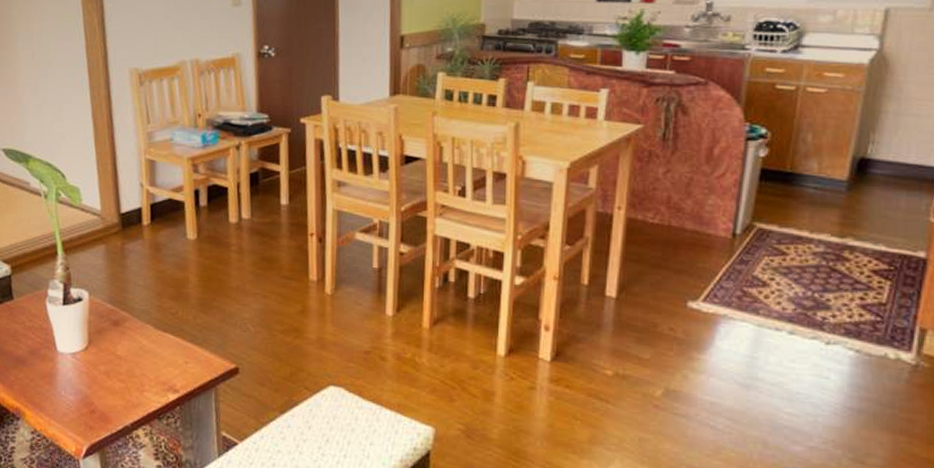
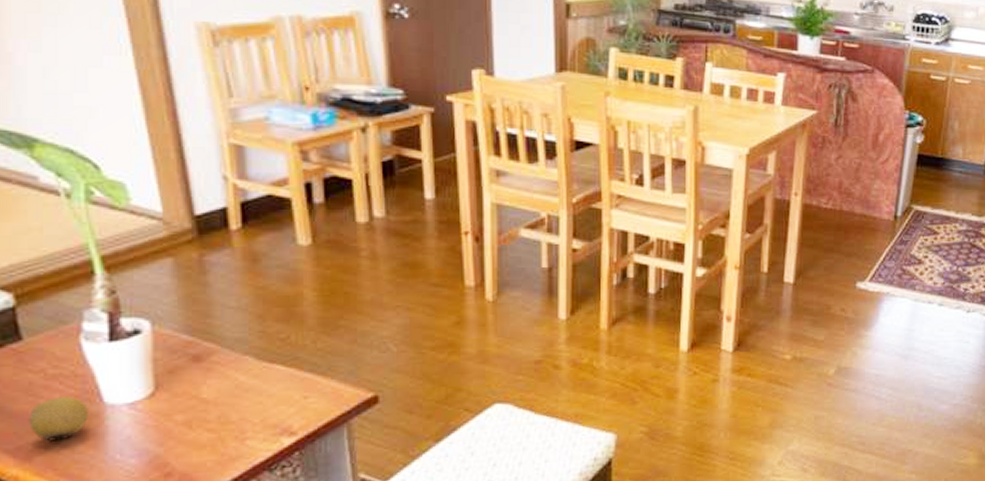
fruit: none [13,343,48,376] -> present [29,397,90,442]

